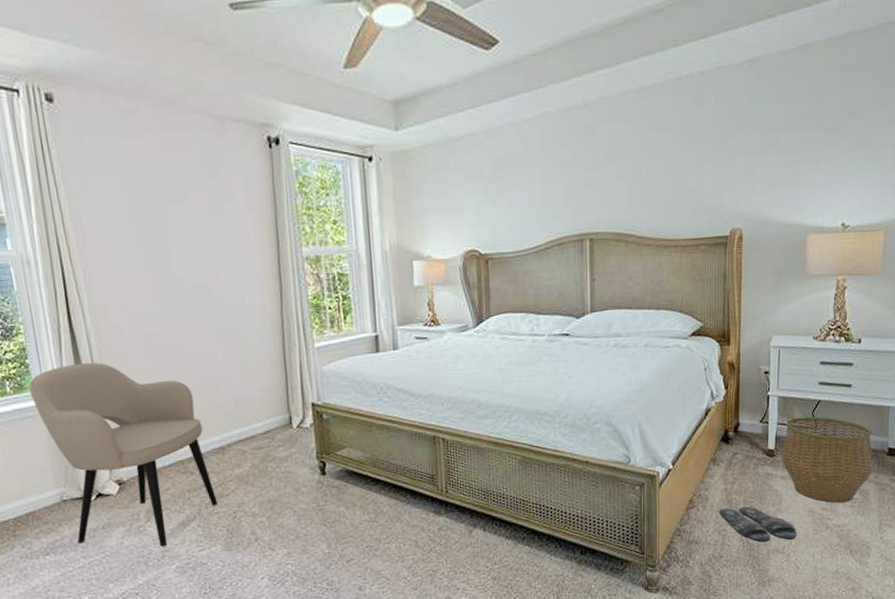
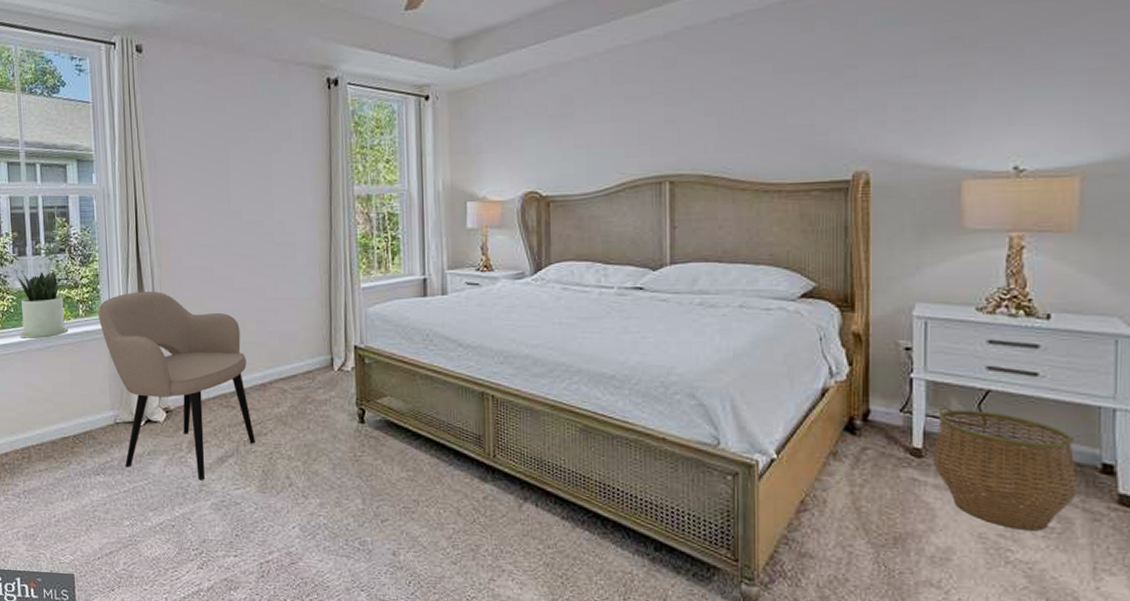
slippers: present [719,506,796,542] -> none [842,517,959,571]

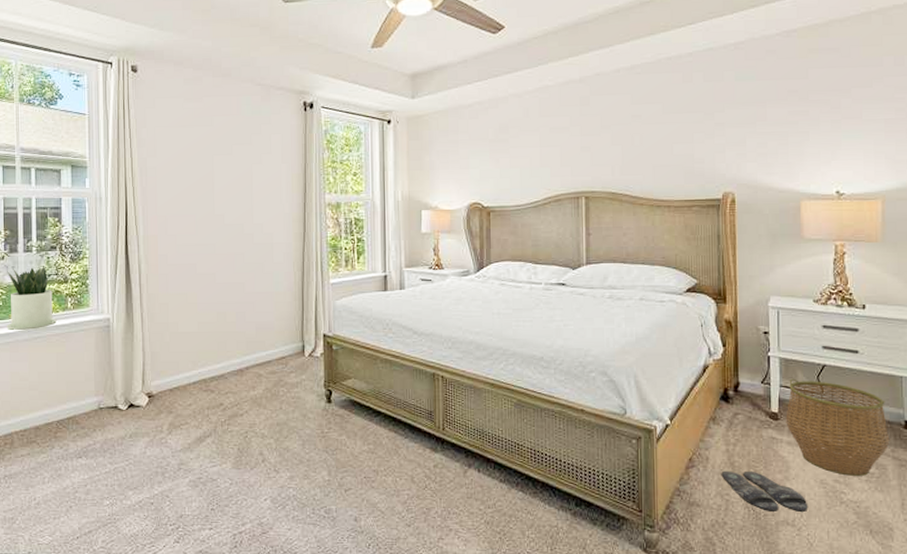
armchair: present [97,291,255,480] -> none [86,286,232,460]
slippers: none [842,517,959,571] -> present [721,470,807,512]

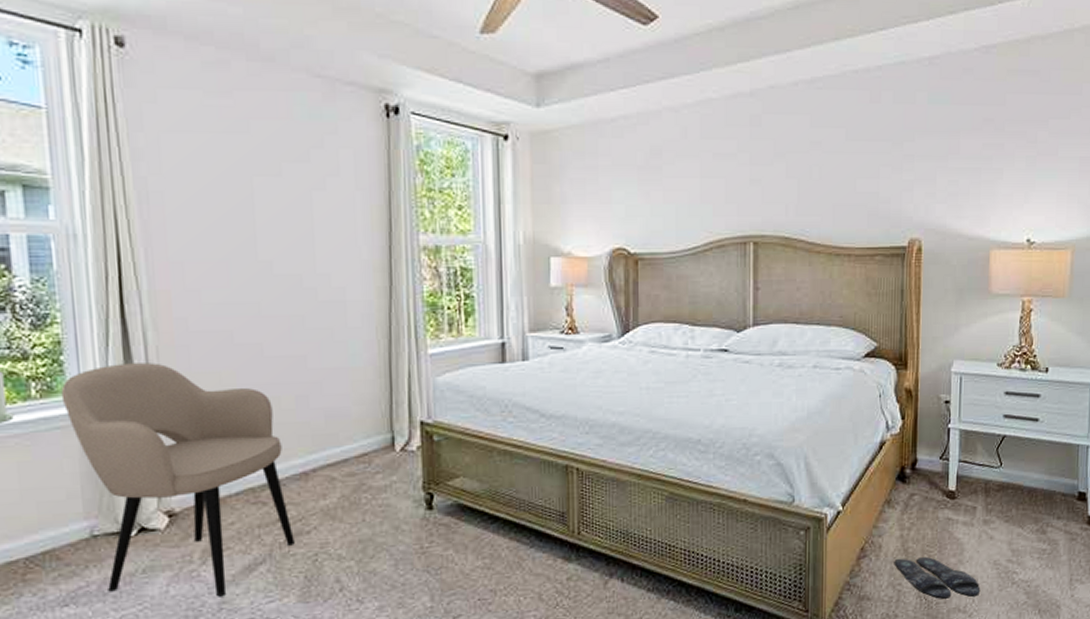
armchair: none [86,286,232,460] -> present [60,363,295,597]
basket: present [786,378,890,476] -> none [963,452,1063,554]

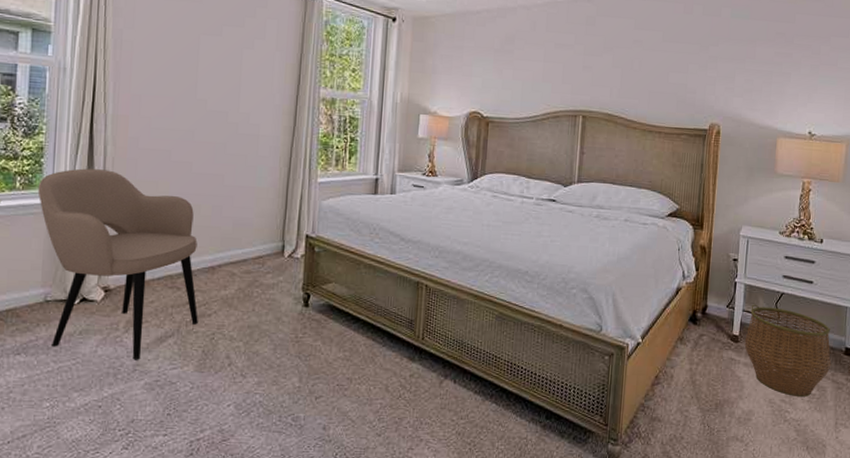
slippers: present [894,556,979,599] -> none [683,388,756,428]
basket: none [963,452,1063,554] -> present [744,304,831,397]

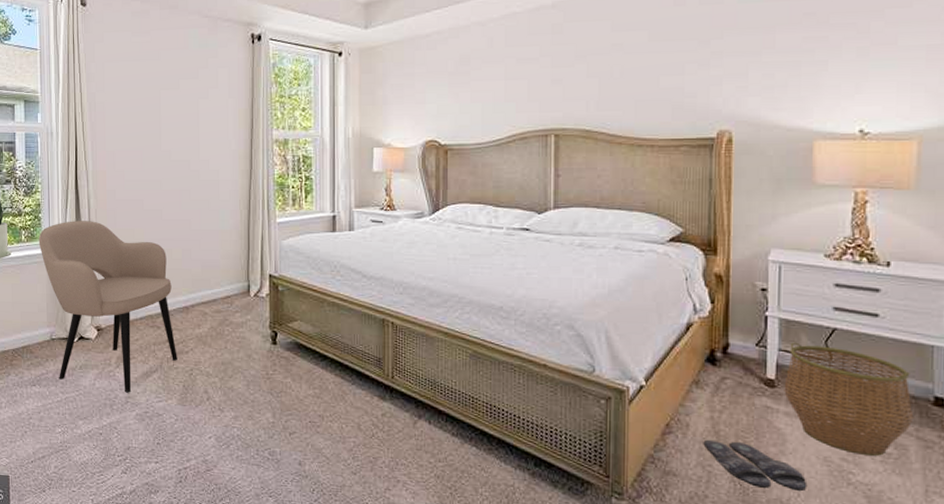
slippers: none [683,388,756,428] -> present [703,439,806,491]

